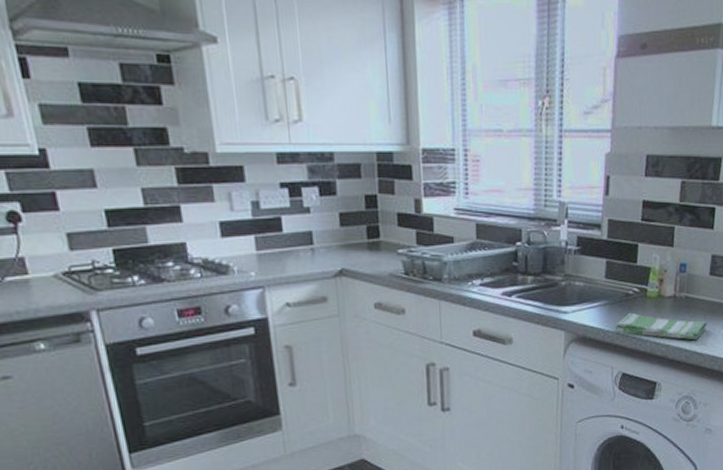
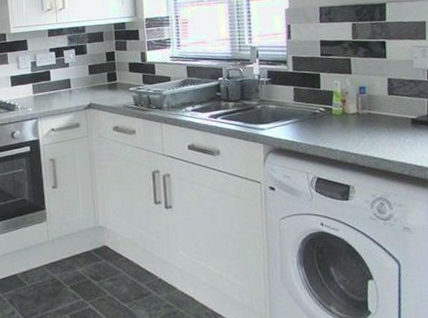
dish towel: present [614,312,707,341] -> none [306,127,392,149]

